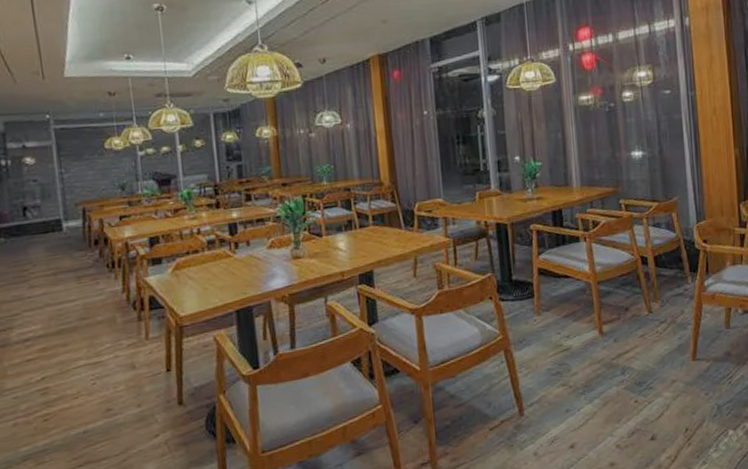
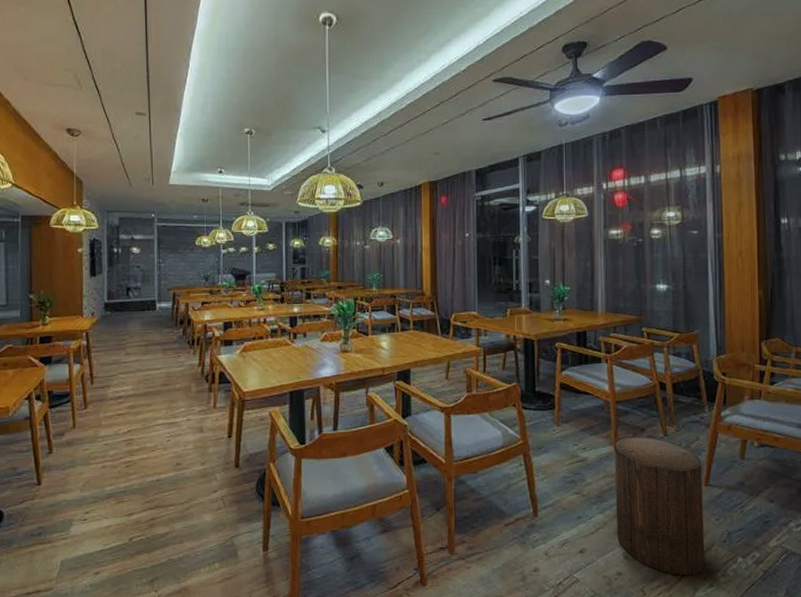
stool: none [598,316,697,458] -> present [614,436,705,576]

